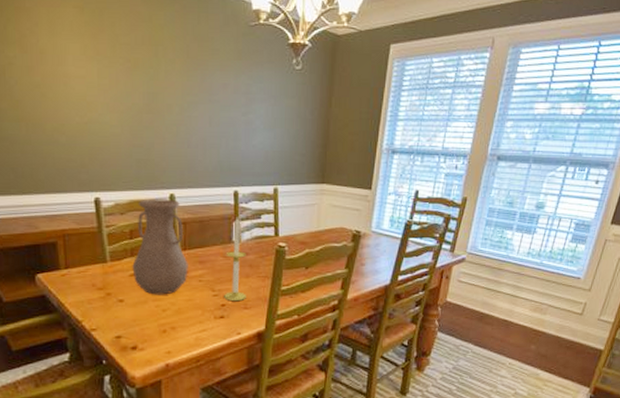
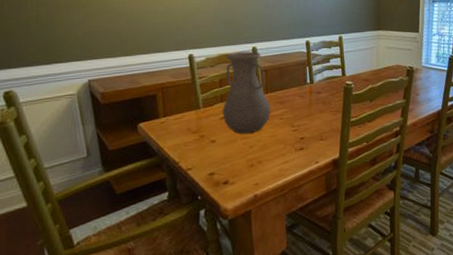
candle: present [224,217,246,302] -> none [302,62,322,135]

